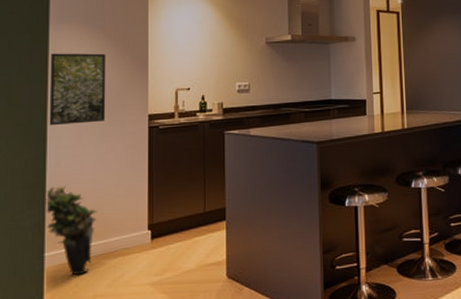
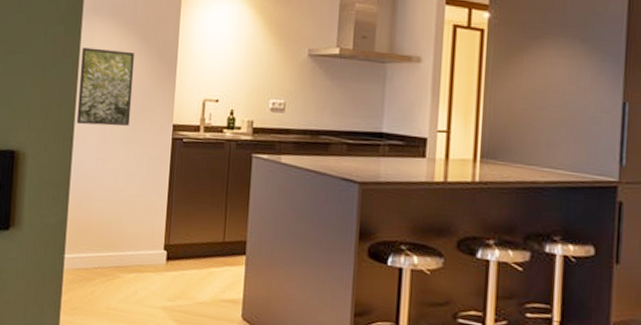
potted plant: present [45,185,97,276] -> none [68,187,115,284]

